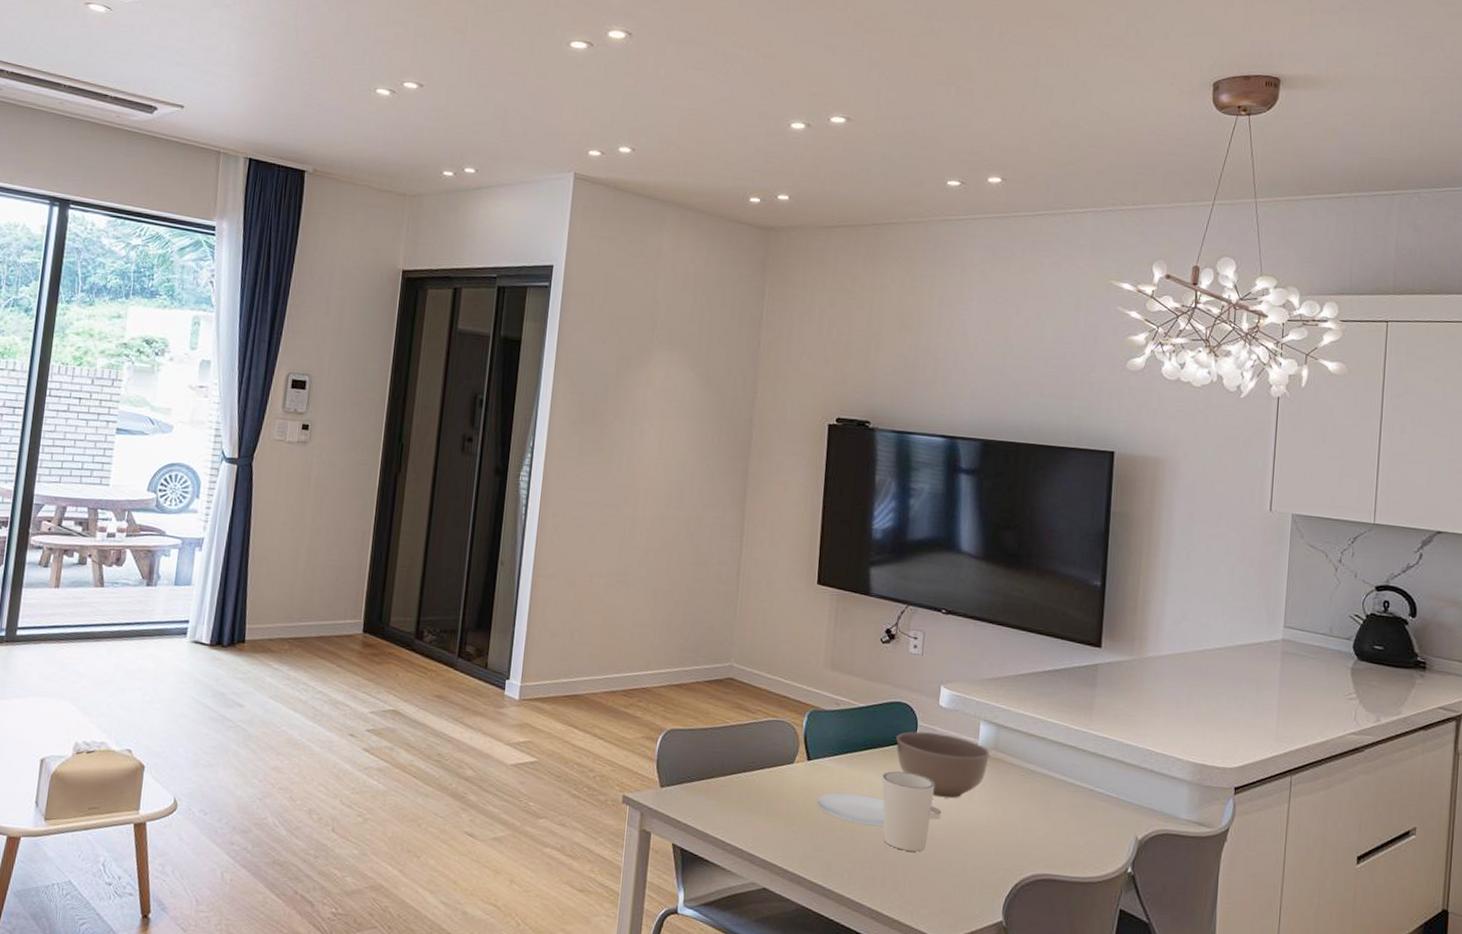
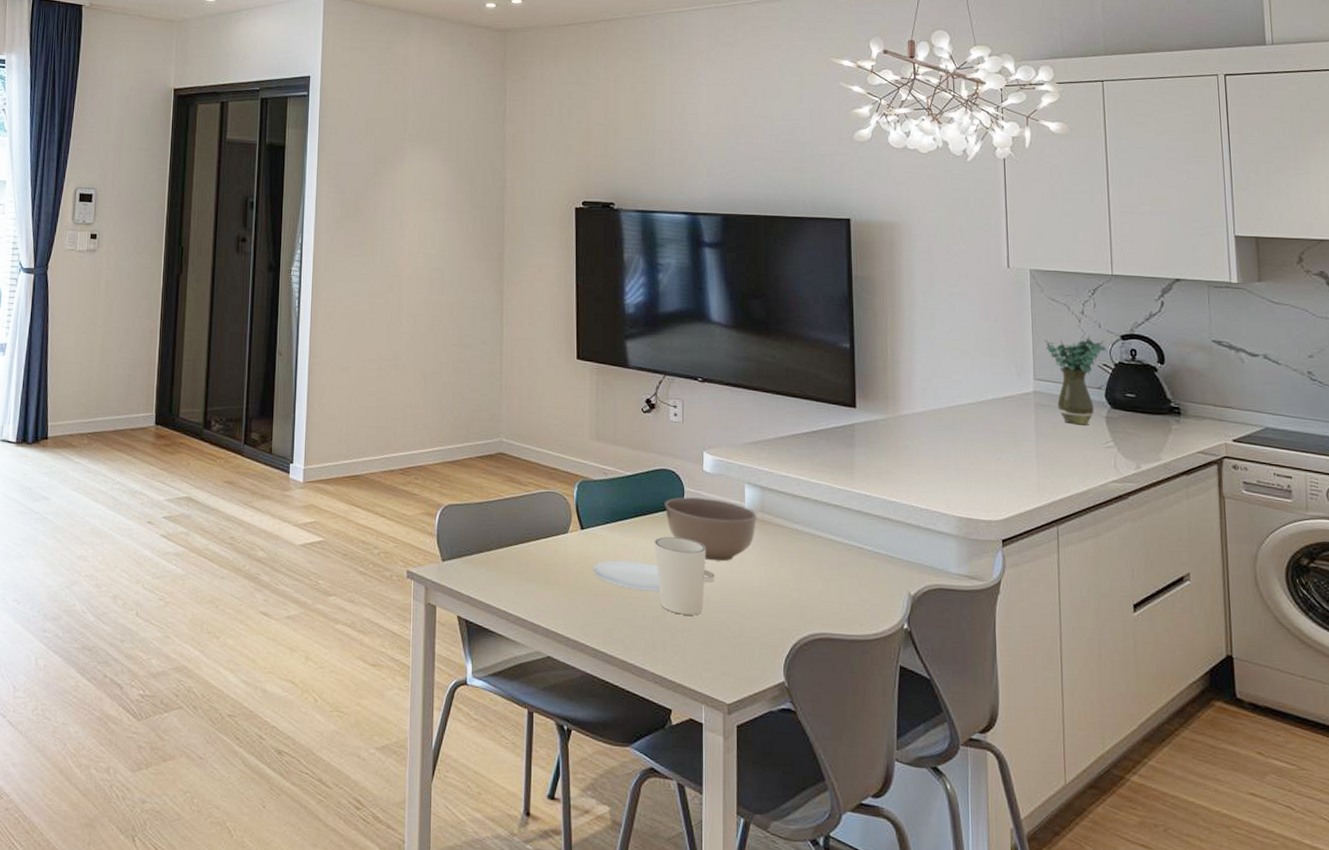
vase: none [1299,584,1360,676] -> present [1045,335,1107,425]

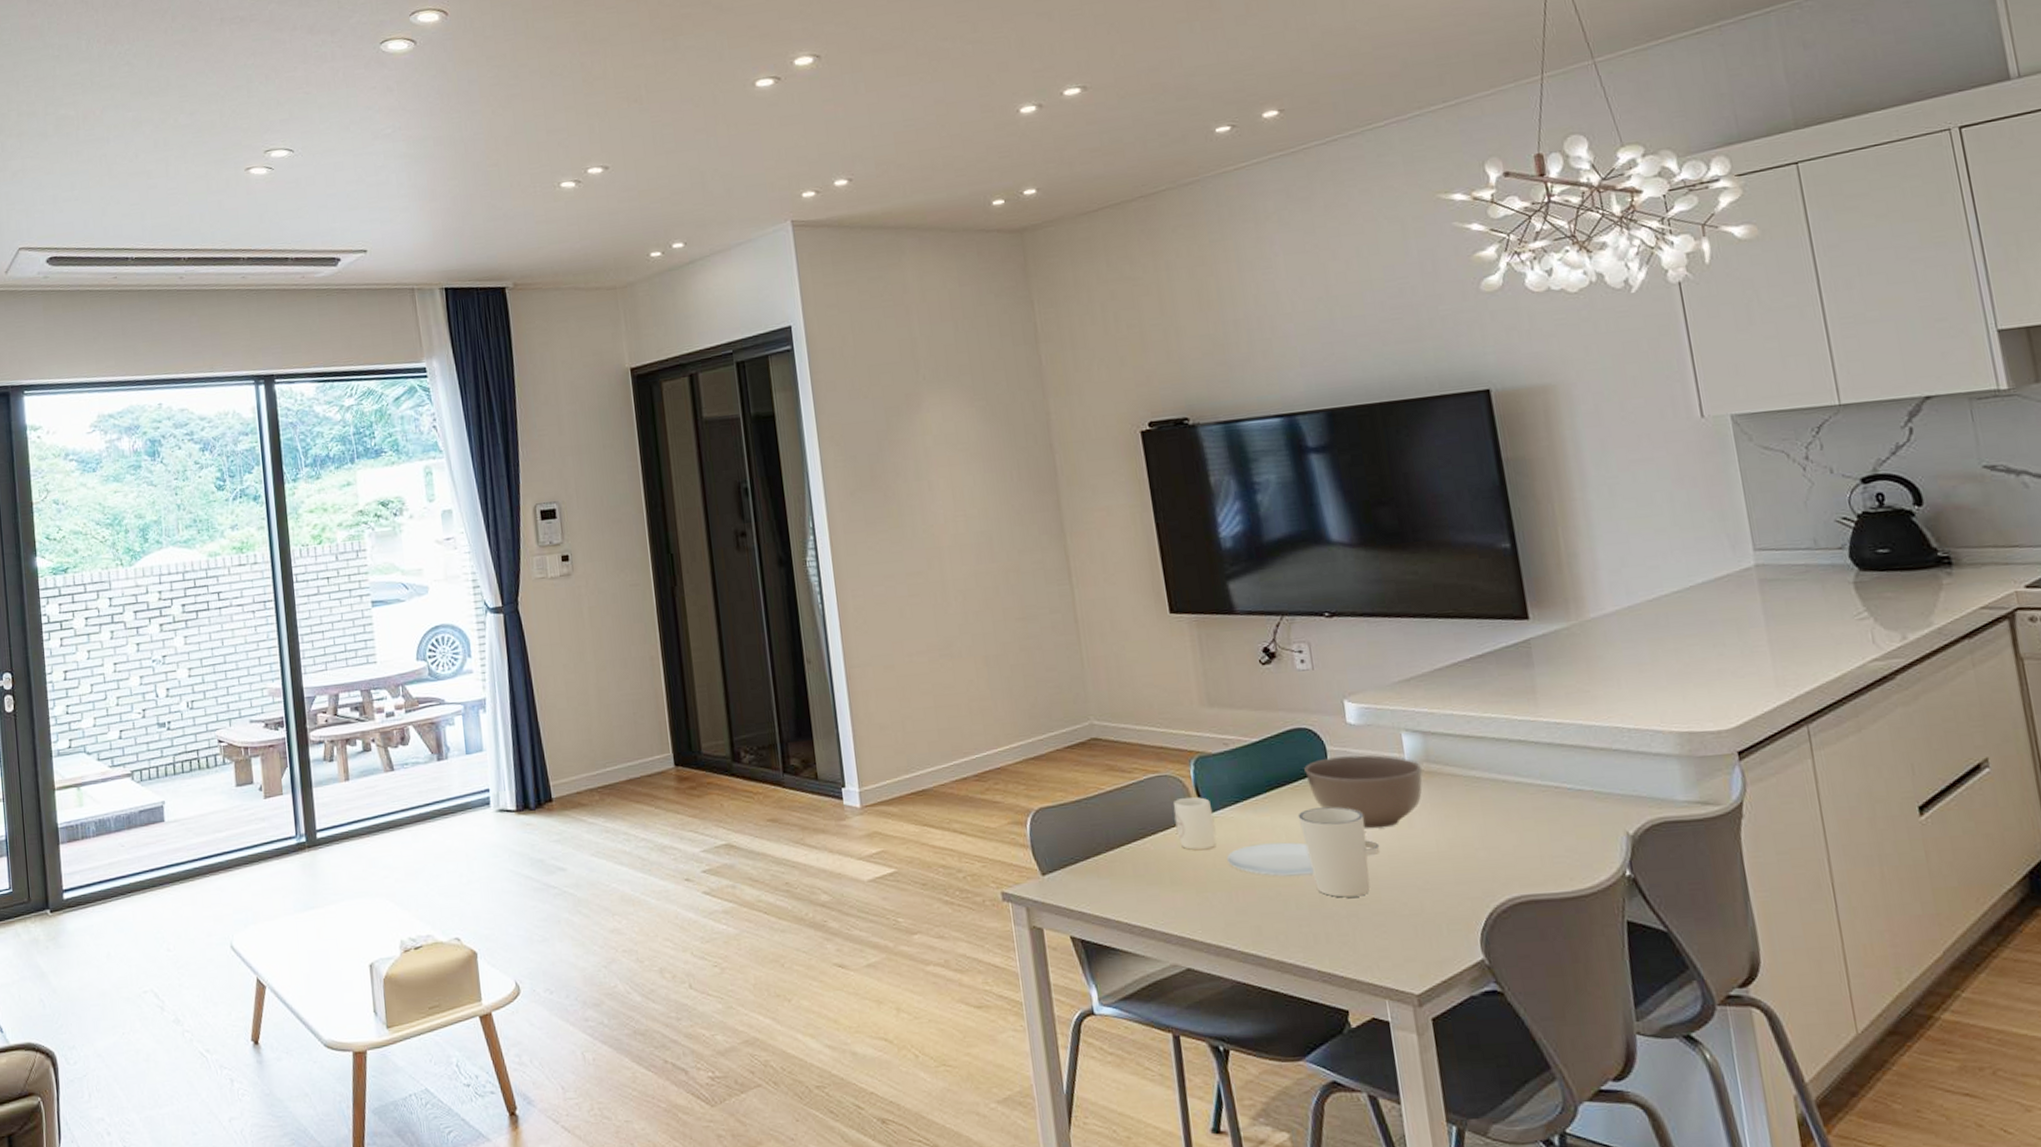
mug: none [556,512,587,559] -> present [1173,796,1216,851]
vase: present [1045,335,1107,425] -> none [1761,484,1845,598]

